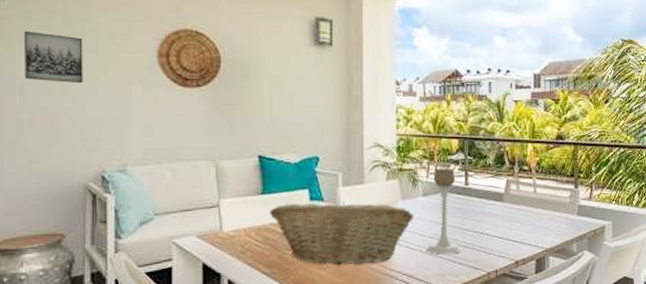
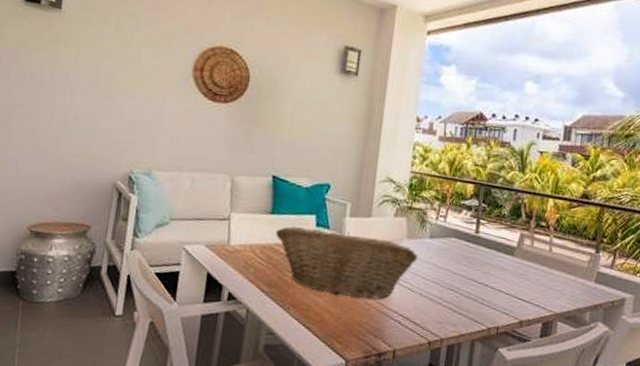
wall art: present [23,30,83,84] -> none [76,35,130,89]
candle holder: present [426,168,461,255] -> none [426,211,467,303]

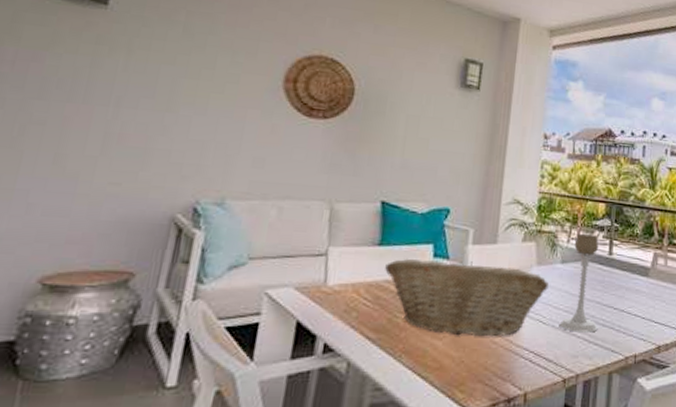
candle holder: none [426,211,467,303] -> present [559,233,599,333]

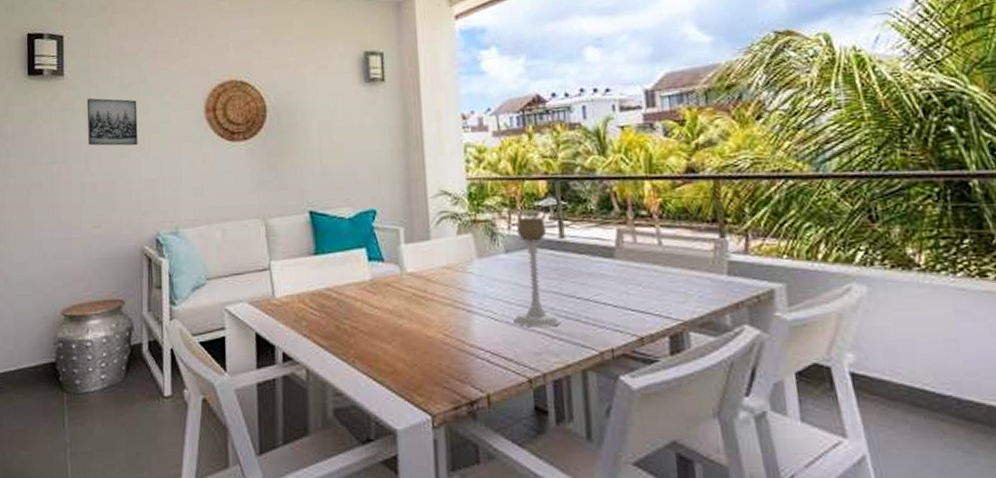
wall art: none [124,36,202,102] -> present [87,98,138,146]
fruit basket: present [385,258,549,337] -> none [324,261,495,339]

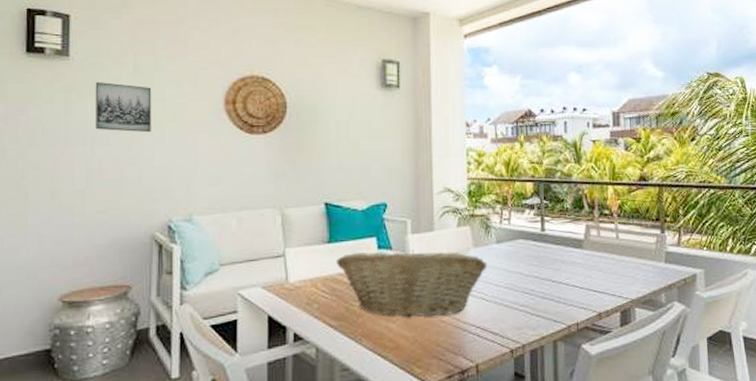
fruit basket: none [324,261,495,339] -> present [337,249,487,318]
candle holder: present [514,216,561,327] -> none [501,213,539,306]

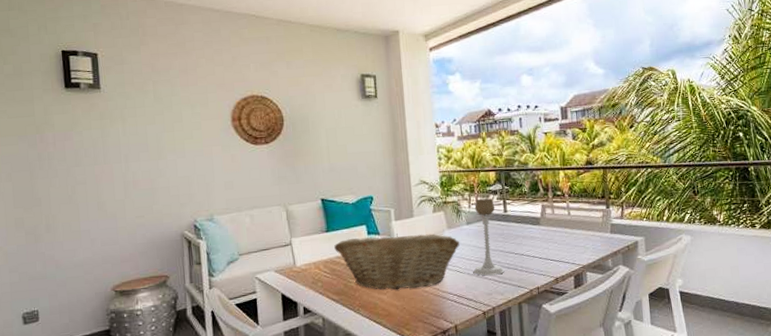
wall art: present [94,81,152,133] -> none [124,108,173,150]
candle holder: none [501,213,539,306] -> present [473,198,505,276]

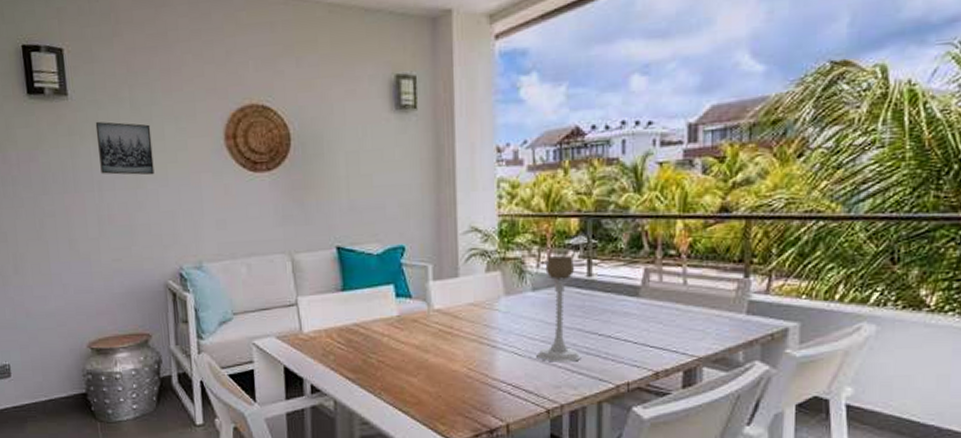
wall art: none [124,108,173,150] -> present [95,121,154,176]
fruit basket: present [334,233,460,290] -> none [352,298,520,372]

